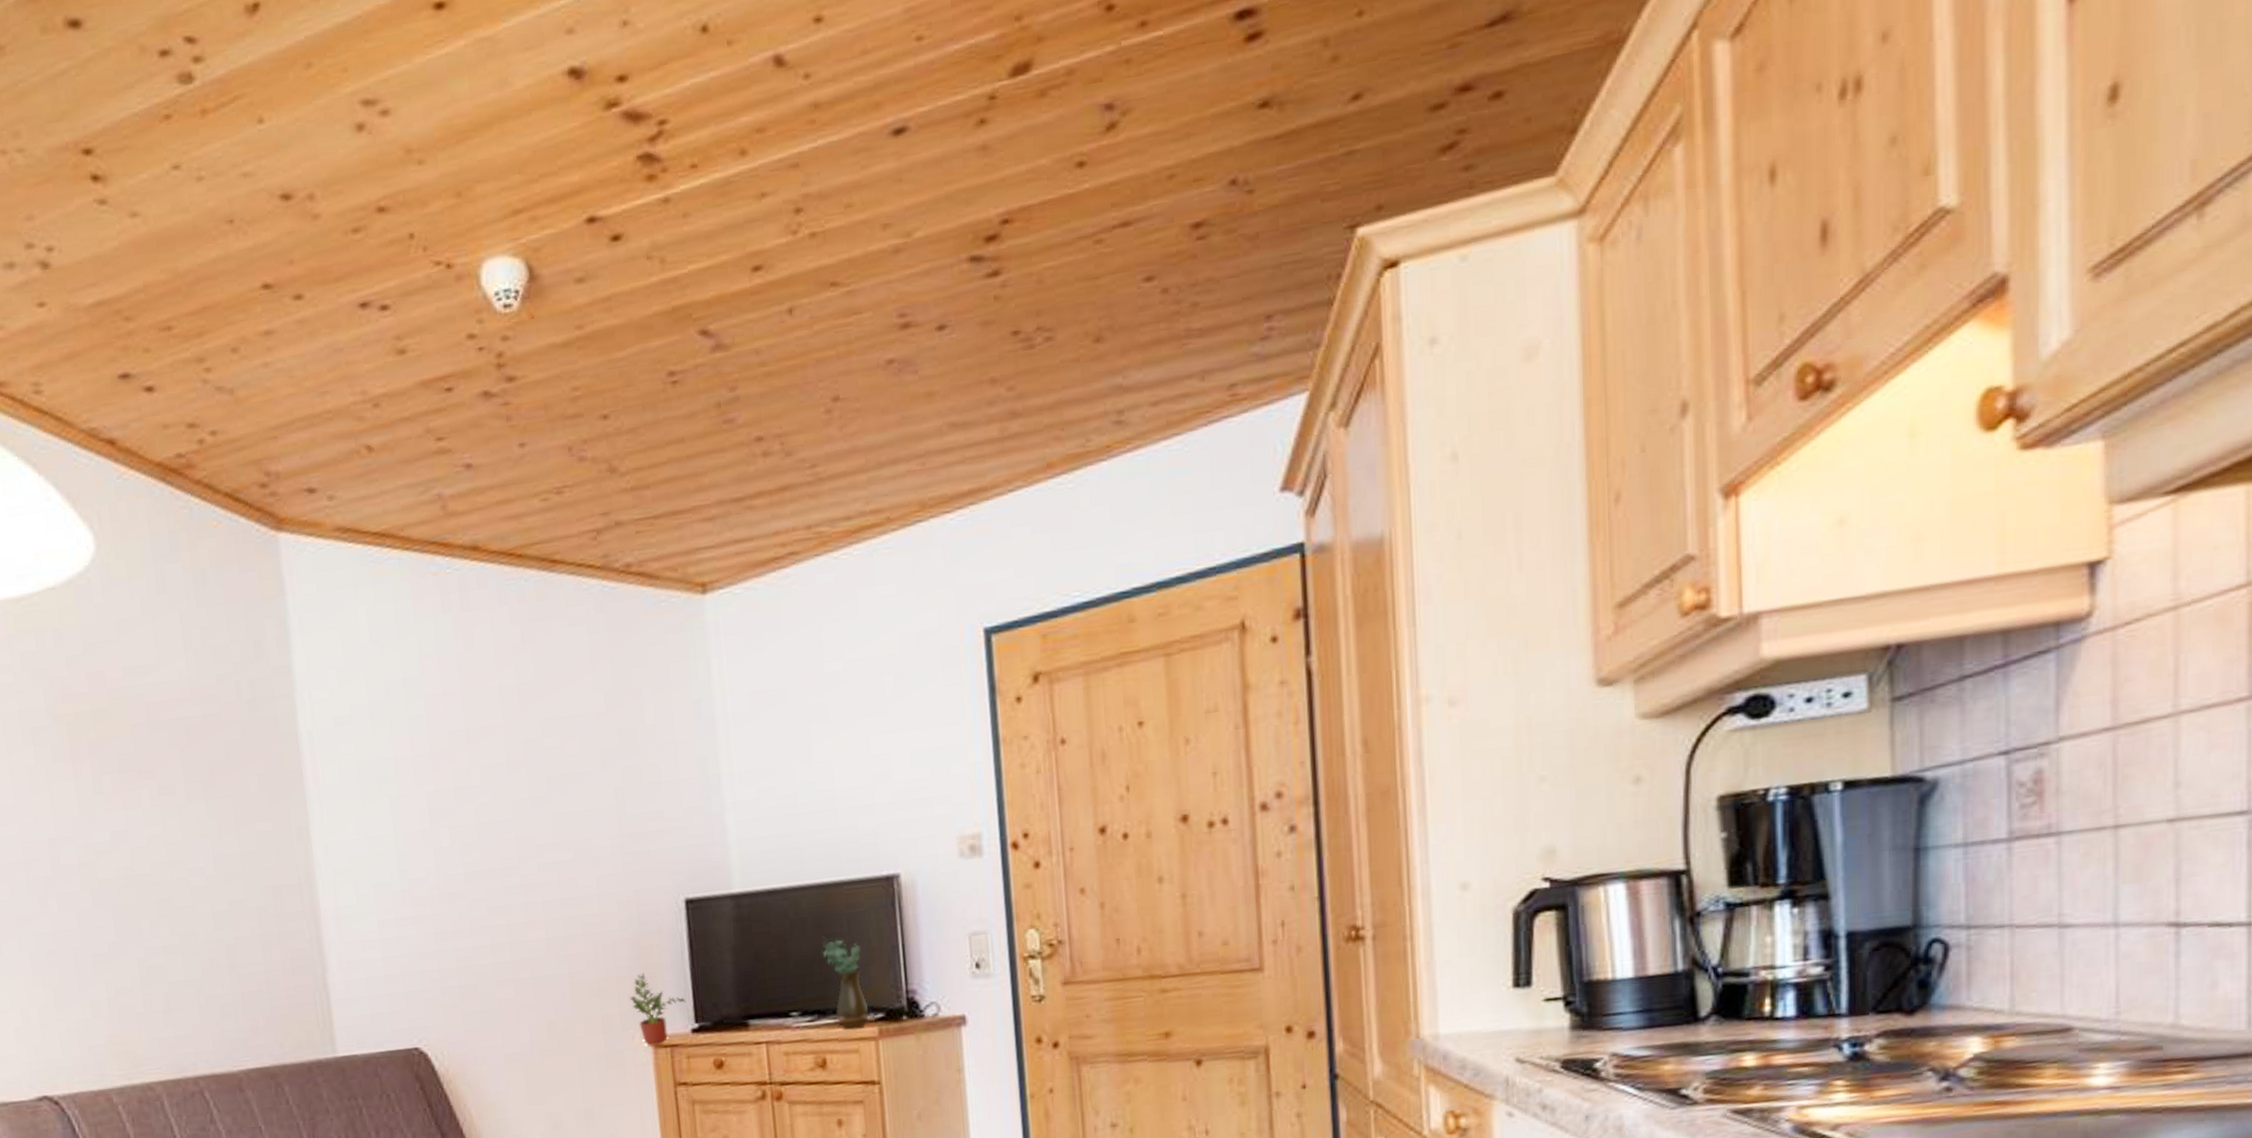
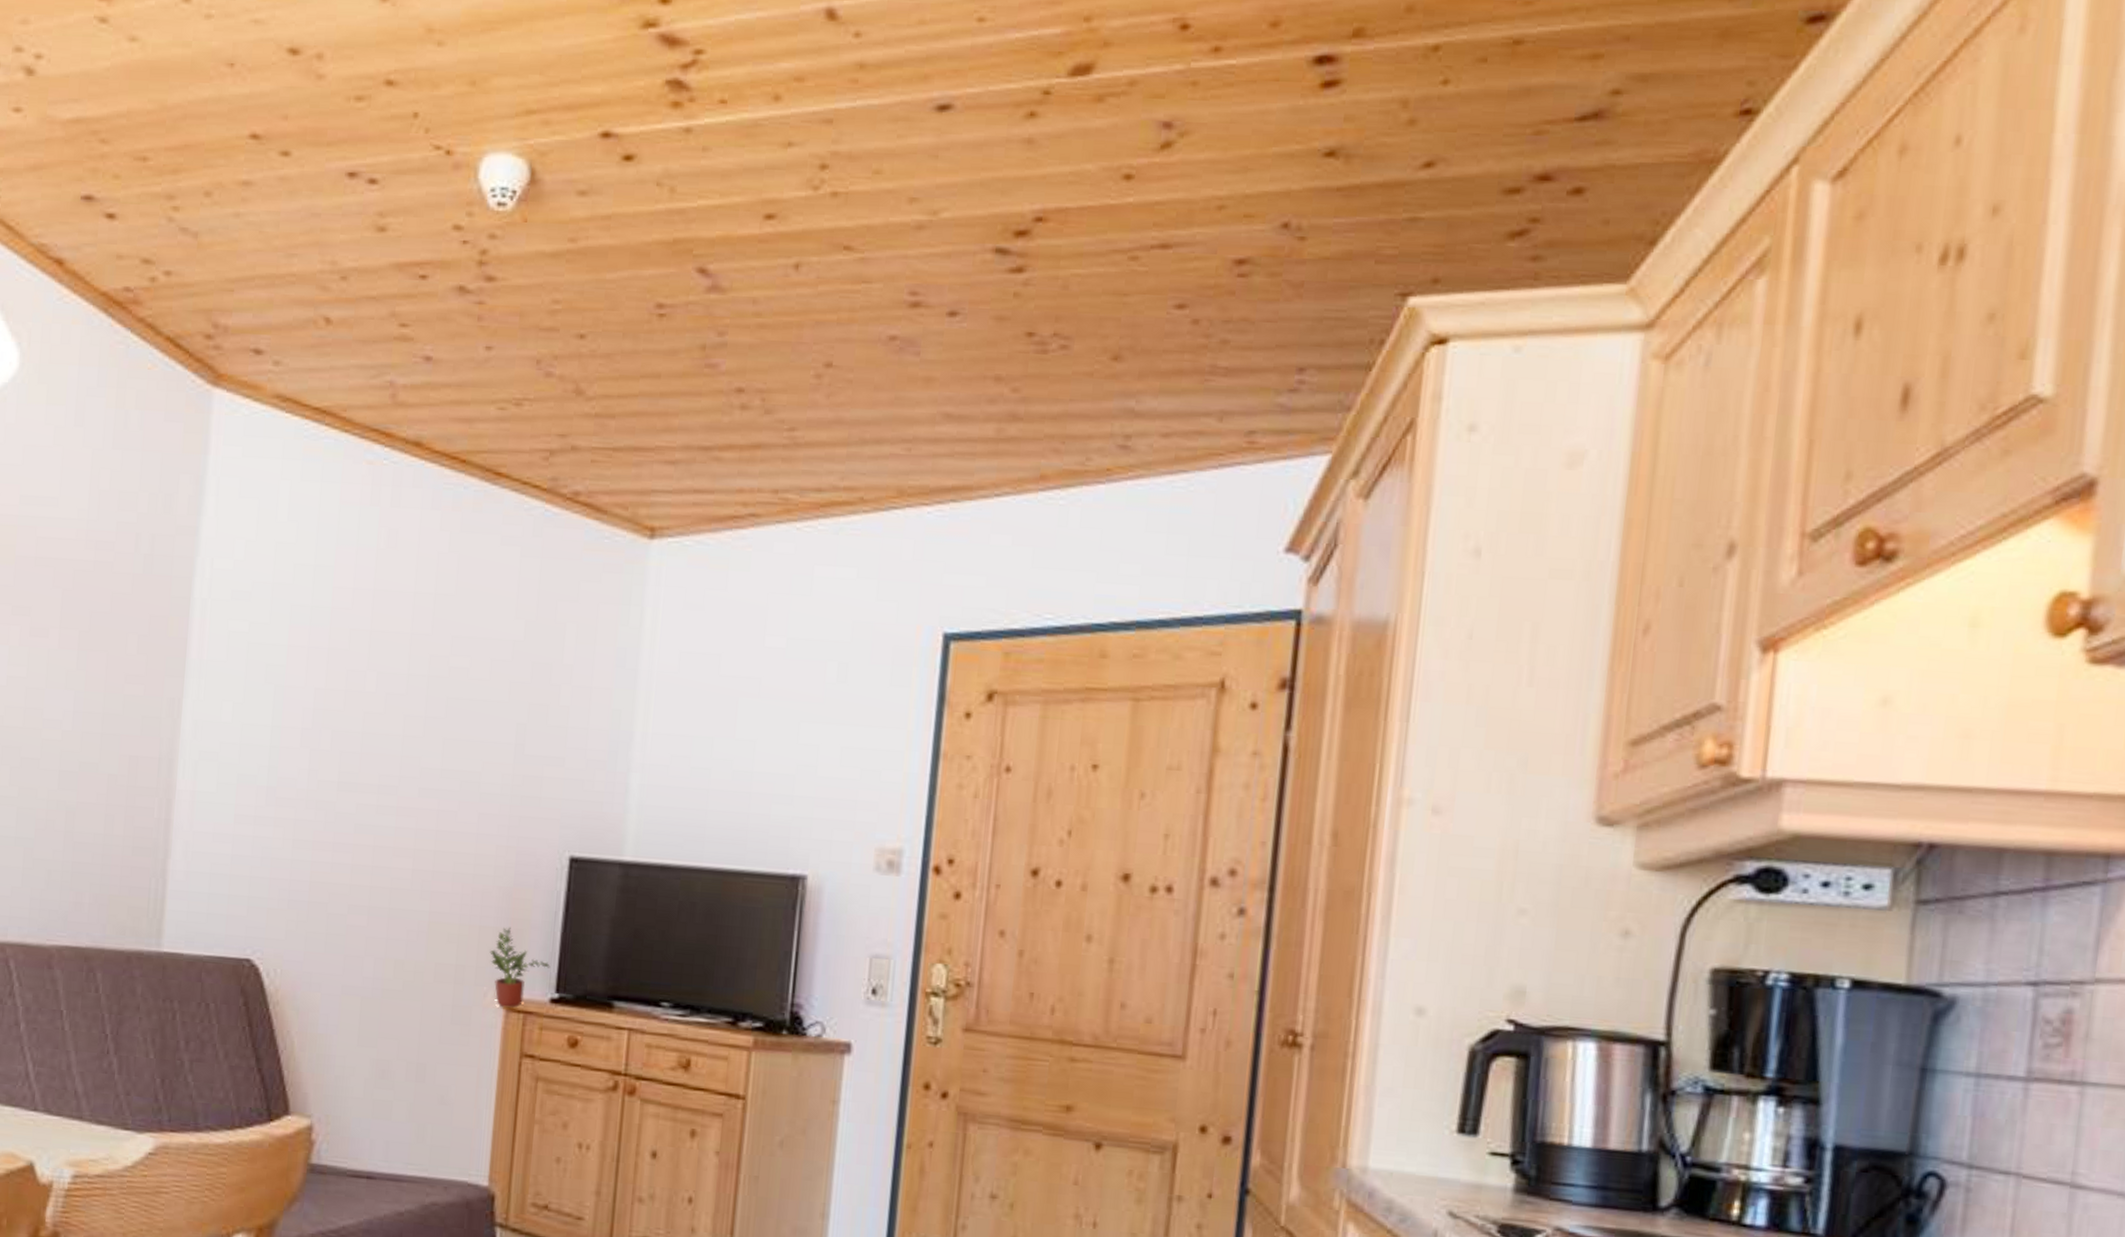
vase: present [821,935,869,1031] -> none [708,925,751,1036]

